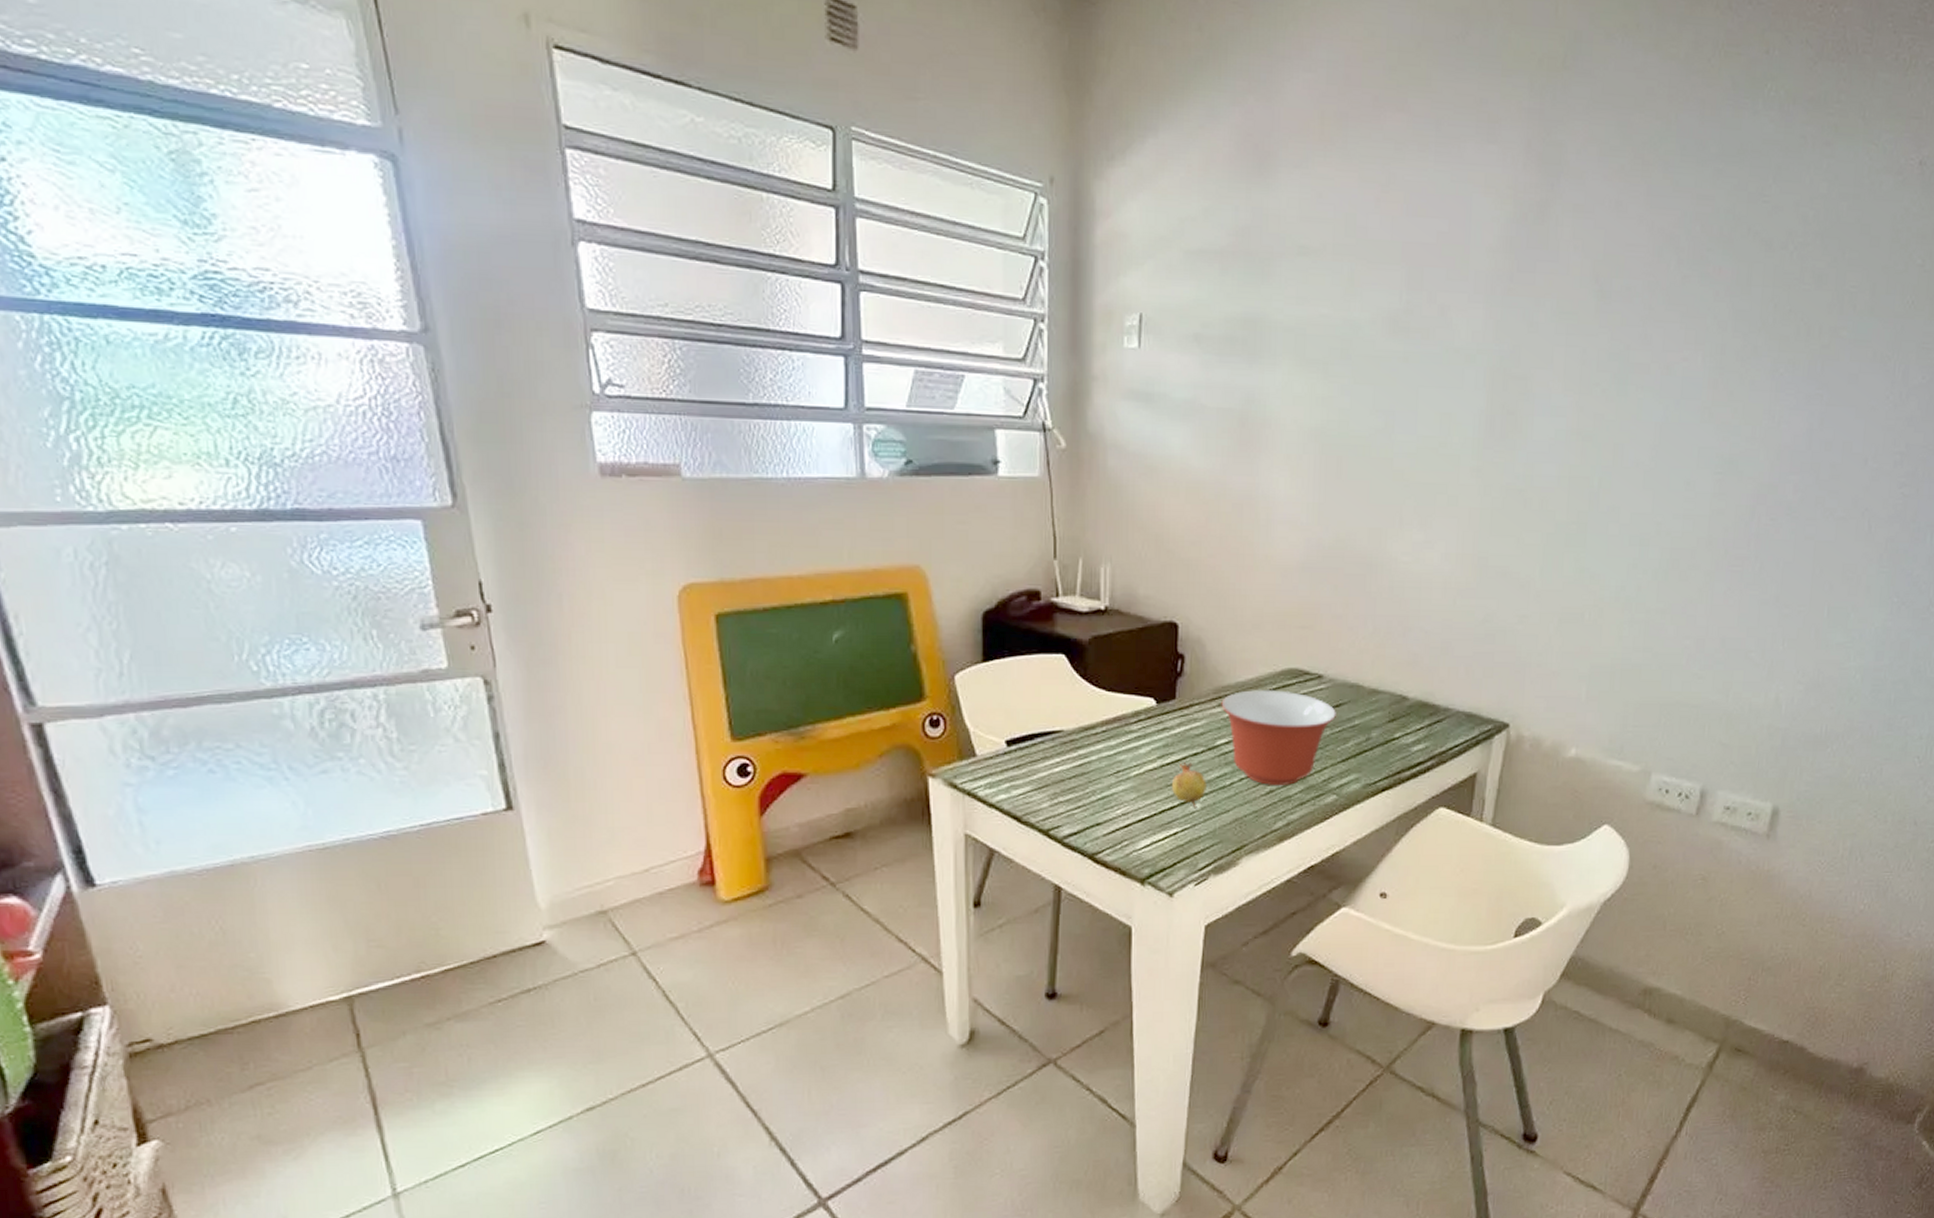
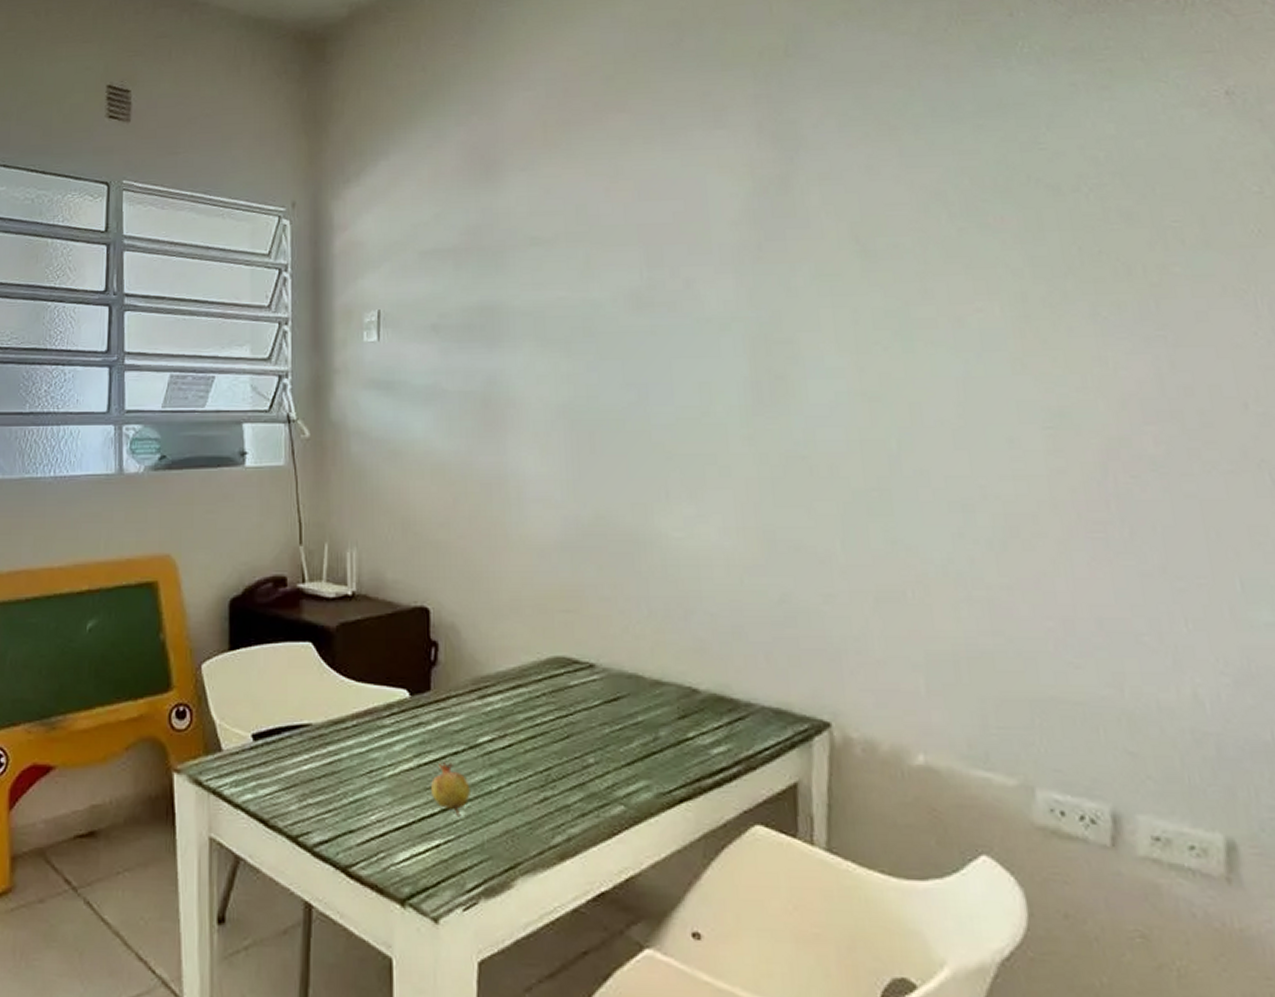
mixing bowl: present [1221,689,1336,785] -> none [481,679,615,792]

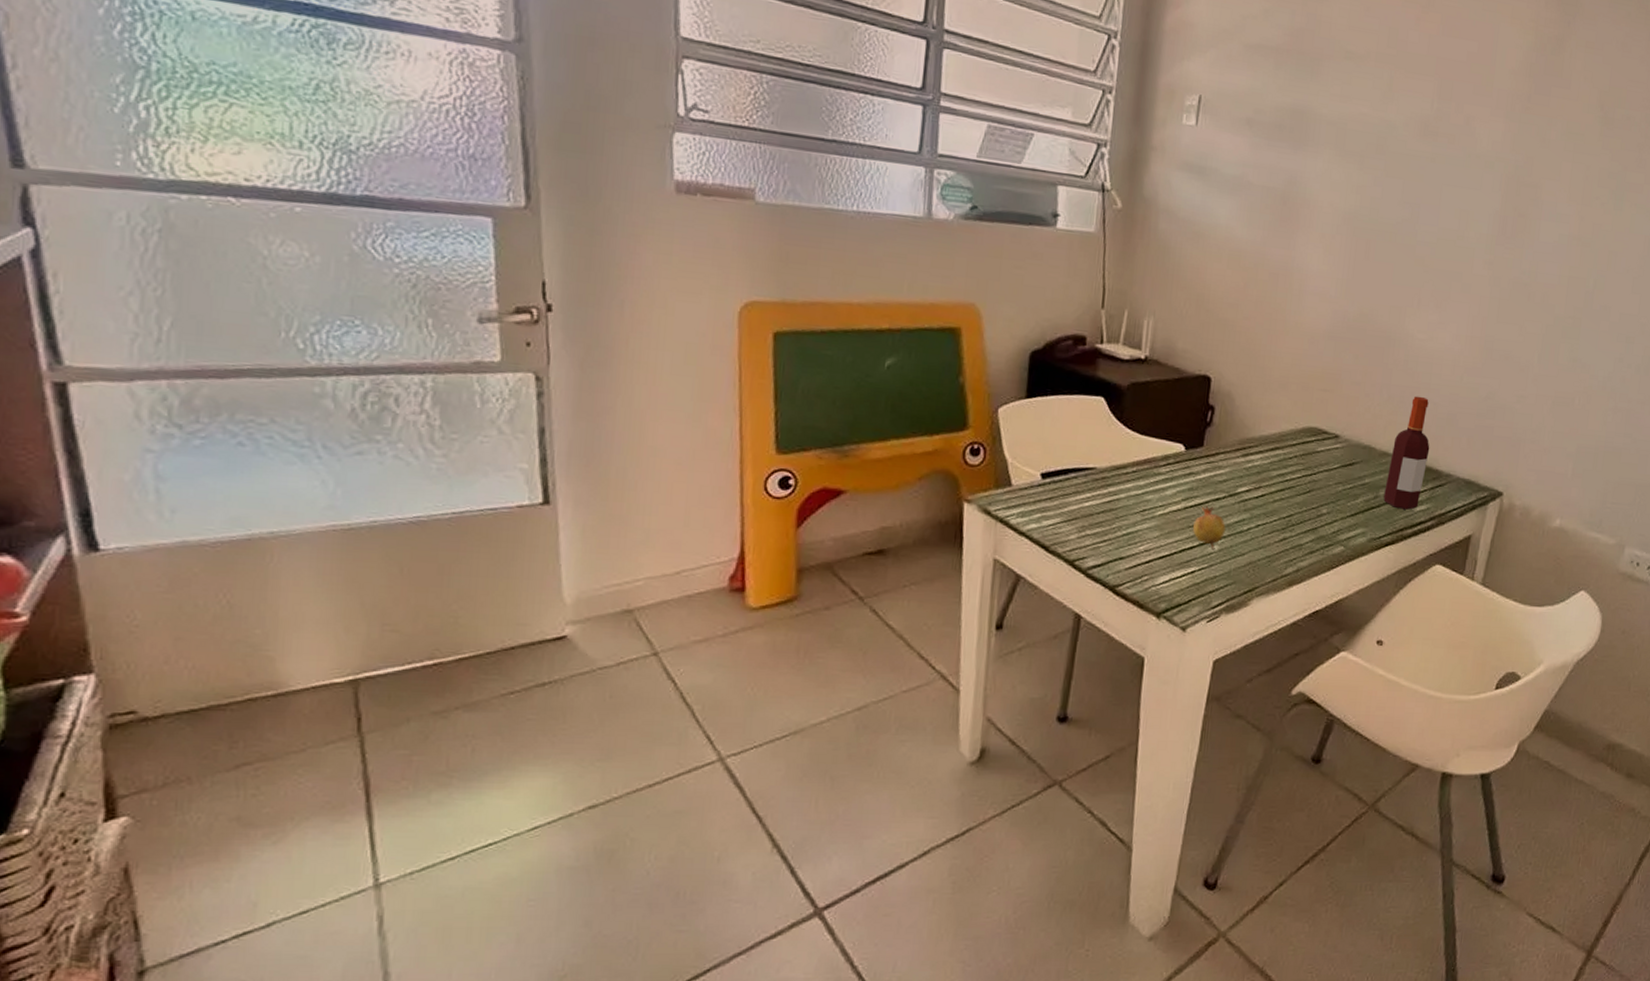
bottle: none [665,607,717,753] -> present [1383,396,1430,510]

